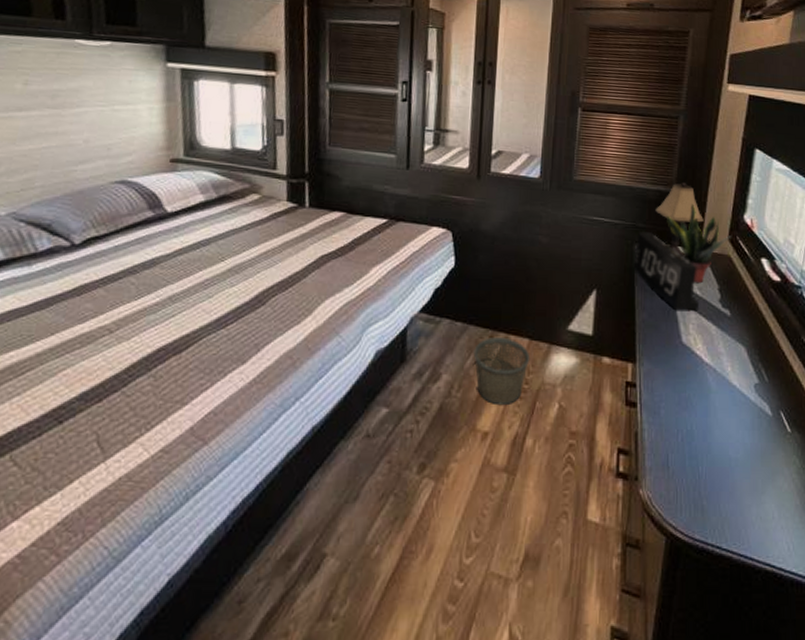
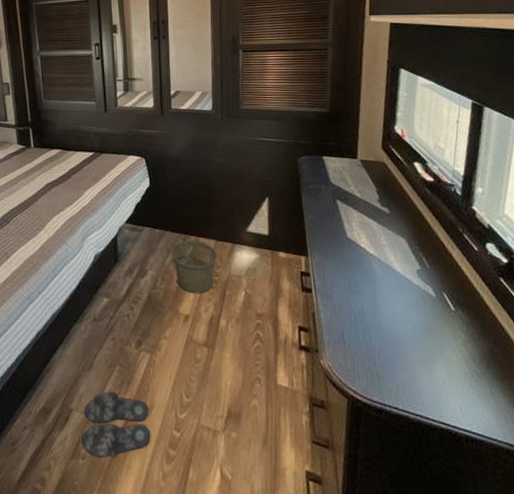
slippers: none [334,529,427,617] -> present [82,391,151,457]
alarm clock: present [633,230,700,312] -> none [298,146,361,211]
lamp: present [655,183,704,256] -> none [313,104,358,165]
potted plant: present [667,203,731,284] -> none [324,120,385,187]

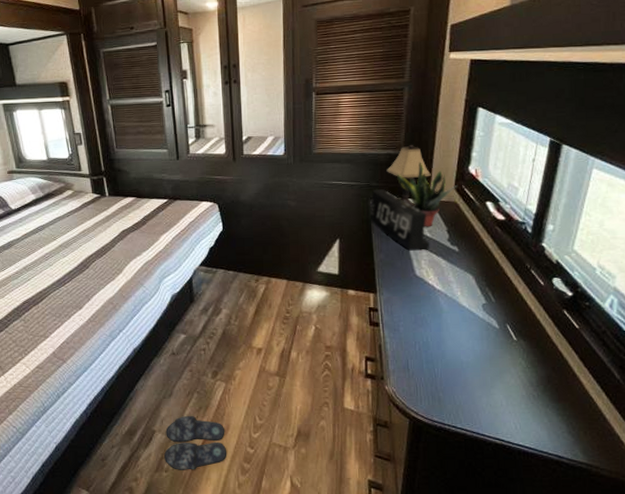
basket: present [171,239,218,294] -> none [244,279,289,330]
alarm clock: none [298,146,361,211] -> present [370,188,430,251]
lamp: none [313,104,358,165] -> present [386,145,431,206]
potted plant: none [324,120,385,187] -> present [397,162,457,227]

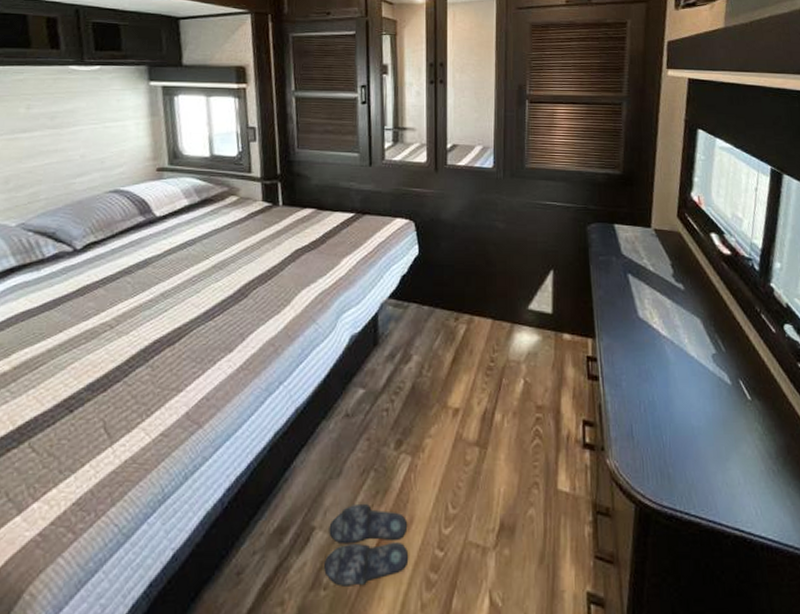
alarm clock: present [370,188,430,251] -> none [587,212,654,287]
lamp: present [386,145,431,206] -> none [605,165,652,235]
potted plant: present [397,162,457,227] -> none [616,184,680,260]

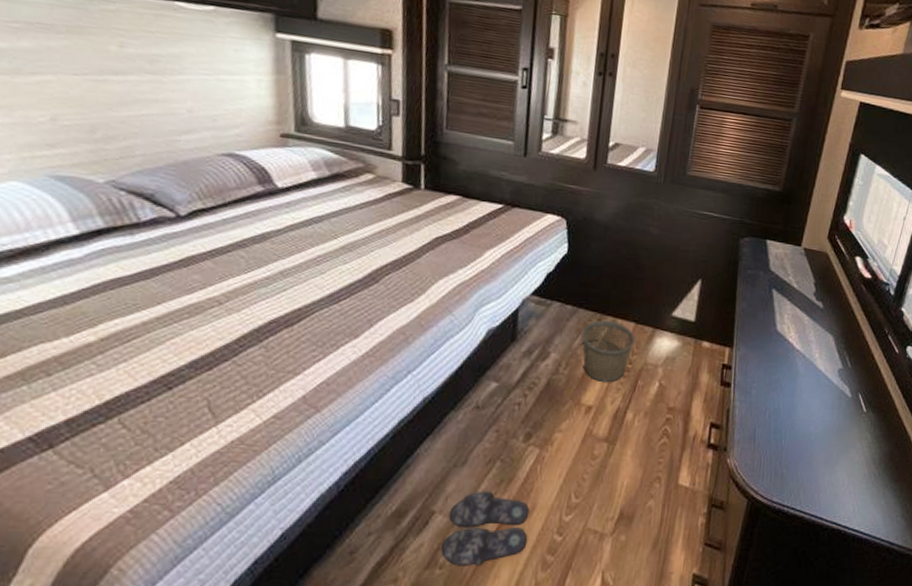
basket: none [441,318,495,383] -> present [581,320,636,383]

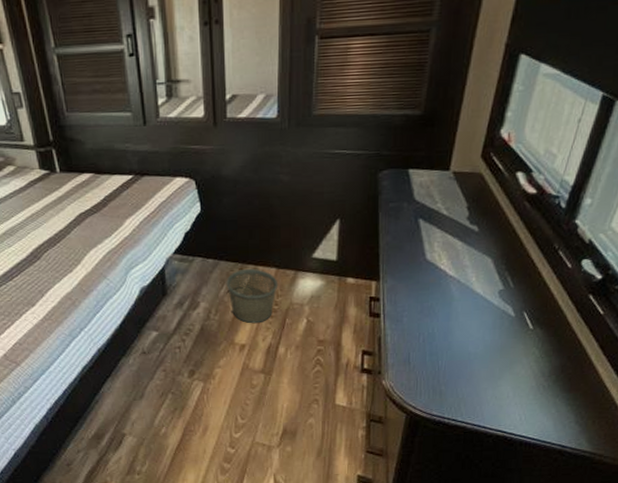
slippers: present [441,490,530,566] -> none [136,417,206,473]

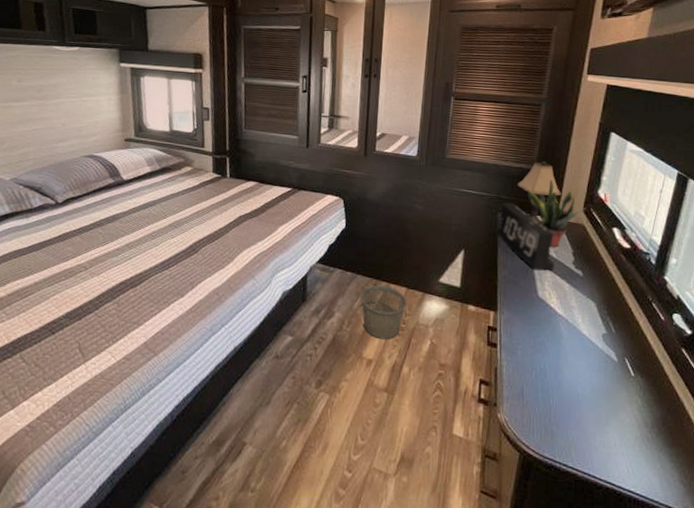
alarm clock: none [377,158,446,232] -> present [497,201,555,271]
lamp: none [401,103,455,179] -> present [517,161,561,224]
potted plant: none [413,124,485,204] -> present [527,179,586,248]

